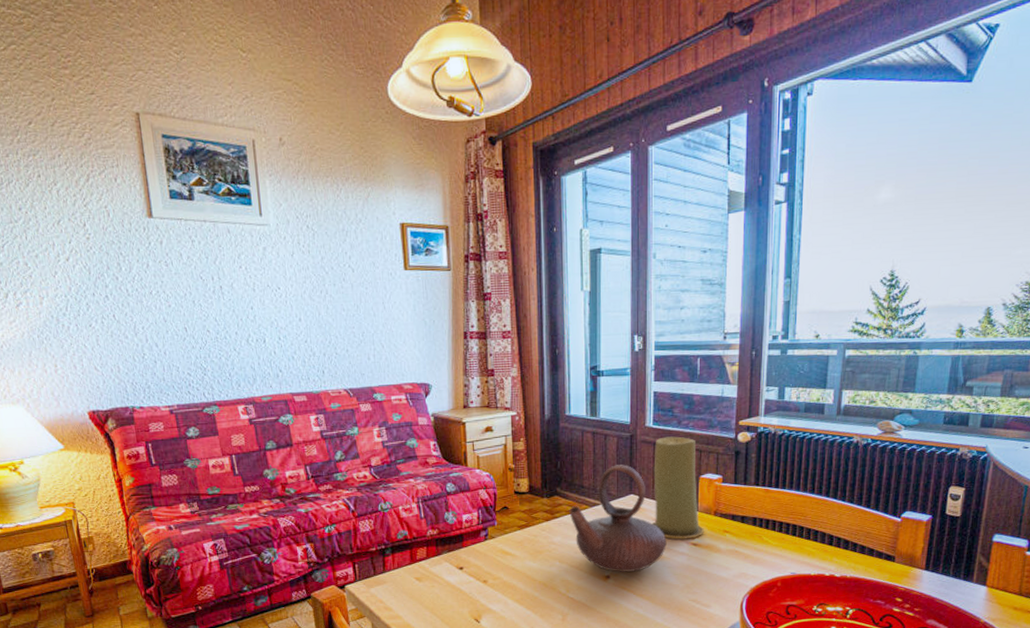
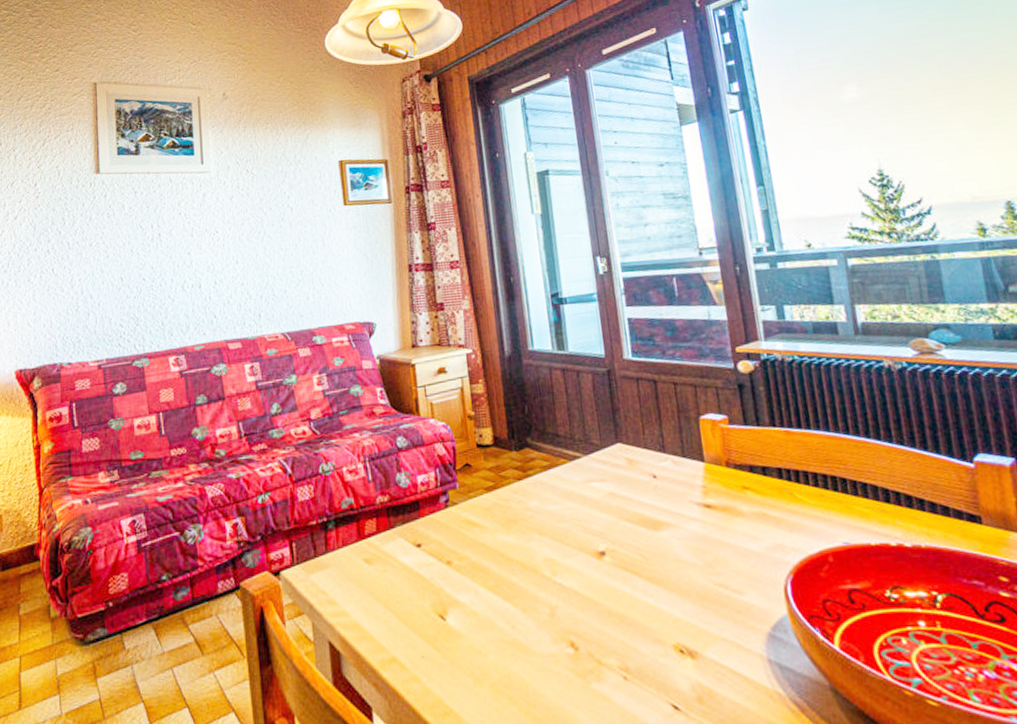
teapot: present [569,464,667,572] -> none [544,406,672,547]
candle: present [651,436,704,539] -> none [638,369,718,500]

